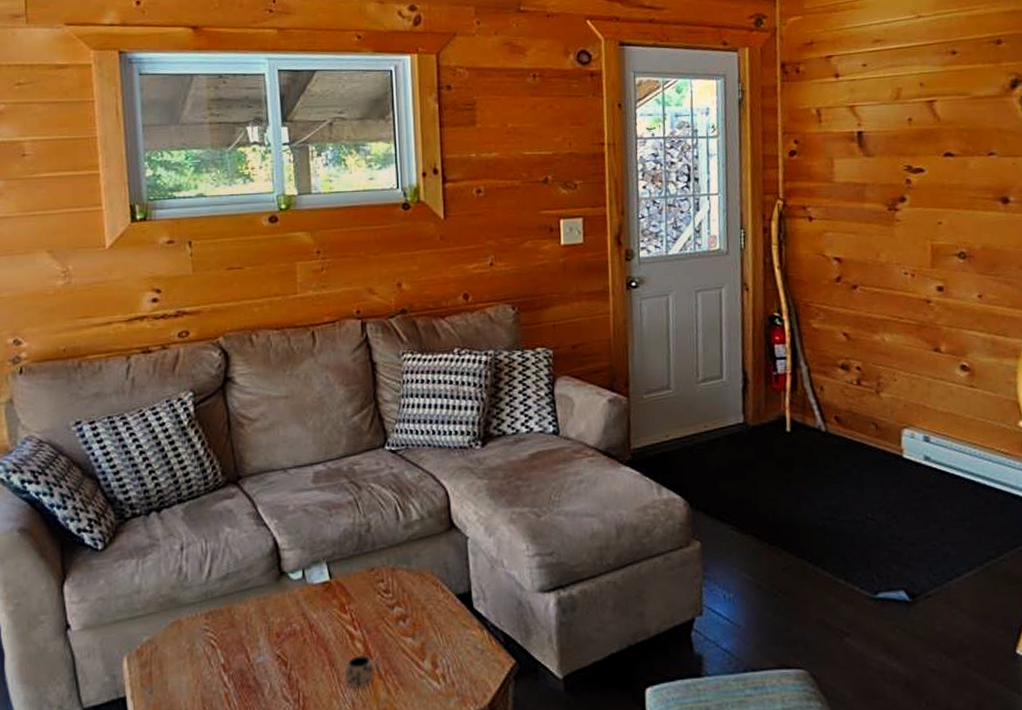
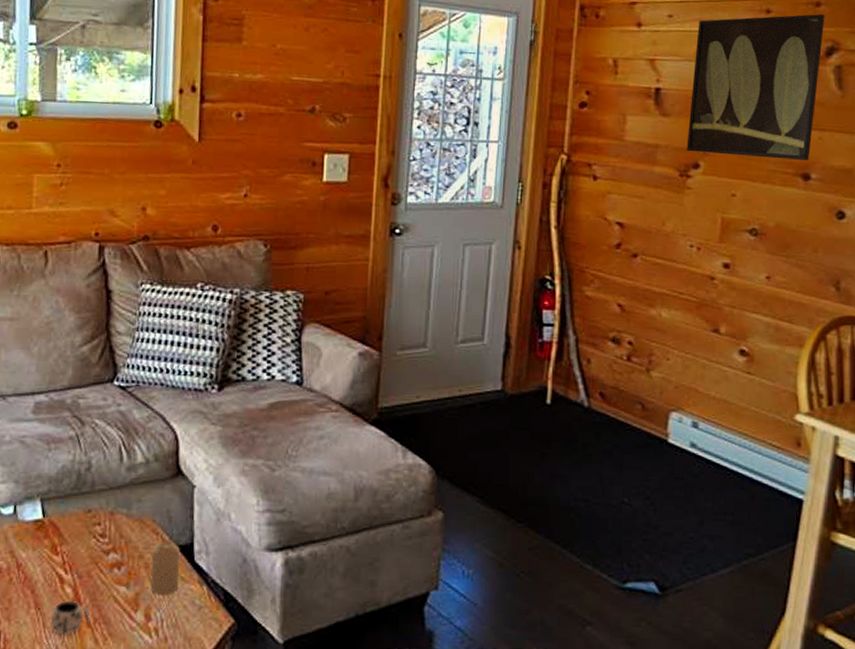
candle: none [433,589,460,643] -> present [150,539,180,596]
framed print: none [891,51,1007,187] -> present [686,14,825,161]

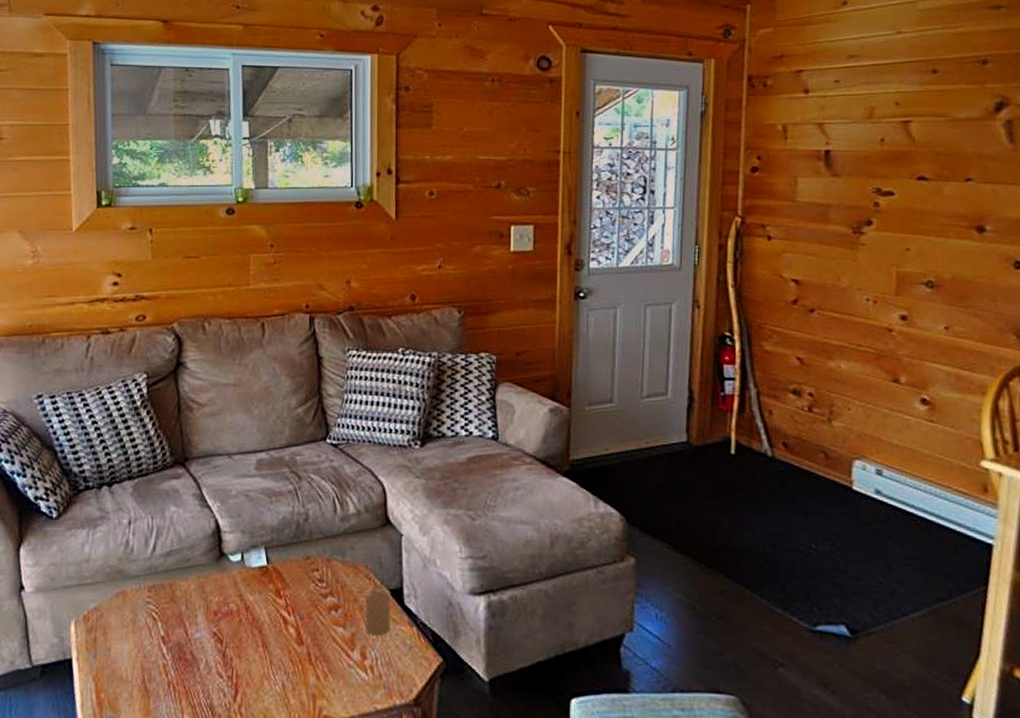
mug: present [51,601,91,635] -> none [277,641,313,672]
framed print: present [686,14,825,161] -> none [858,72,993,214]

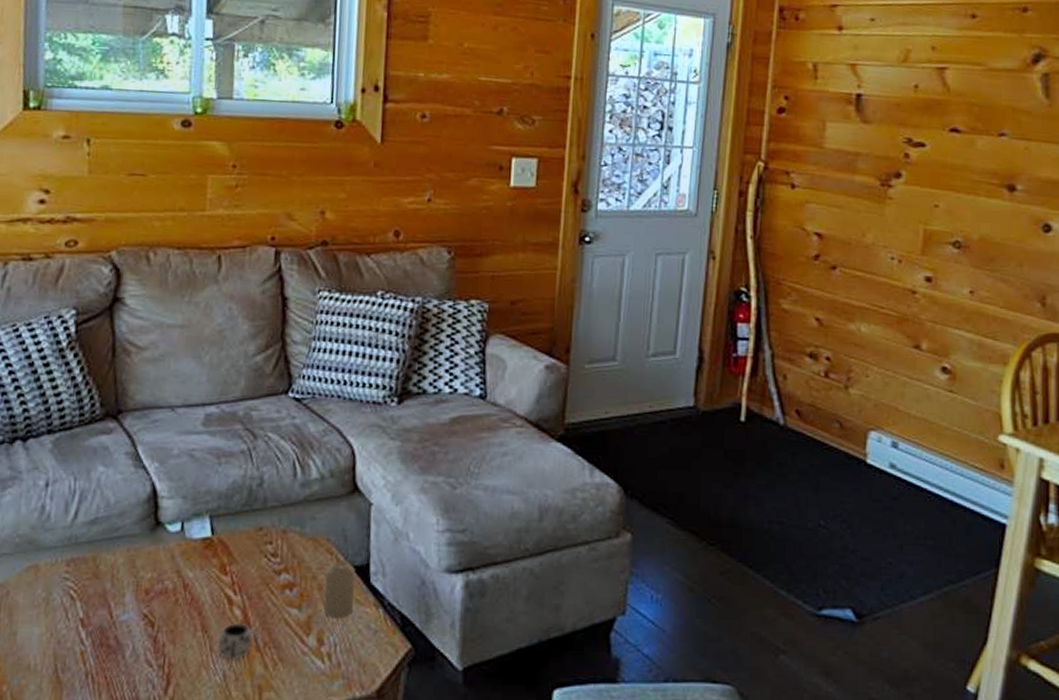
mug: none [277,641,313,672] -> present [218,624,261,660]

